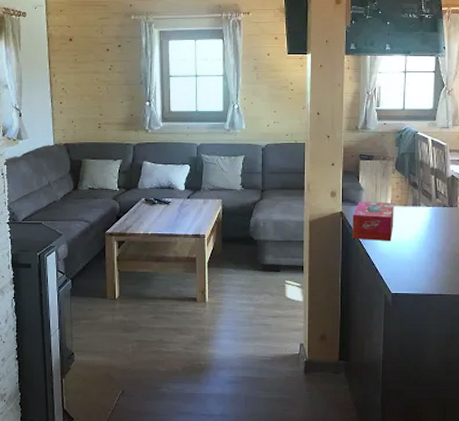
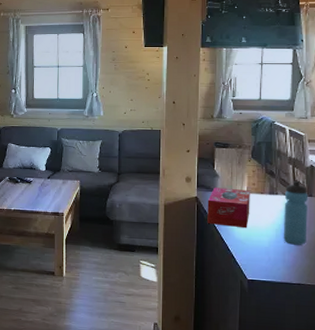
water bottle: none [425,192,448,256] -> present [283,181,307,245]

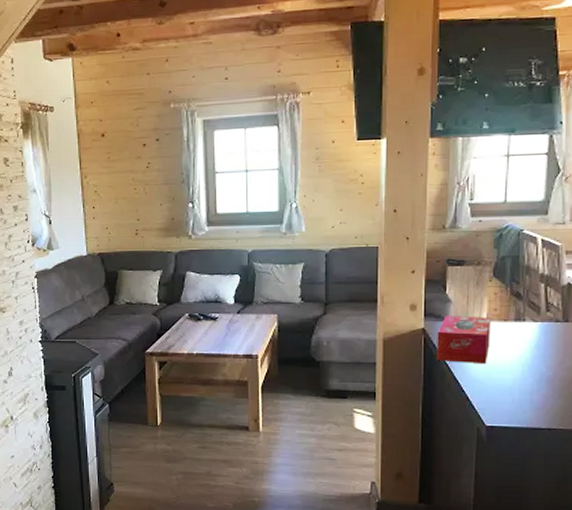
water bottle: present [283,181,307,245] -> none [531,304,563,382]

